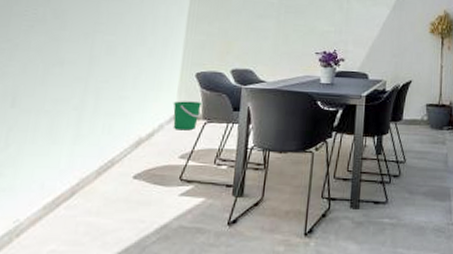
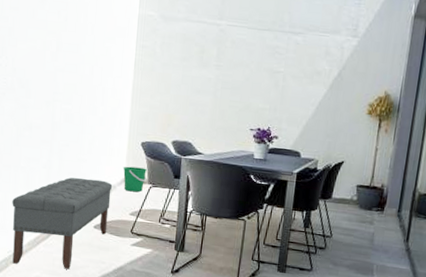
bench: none [19,118,160,237] -> present [12,177,113,270]

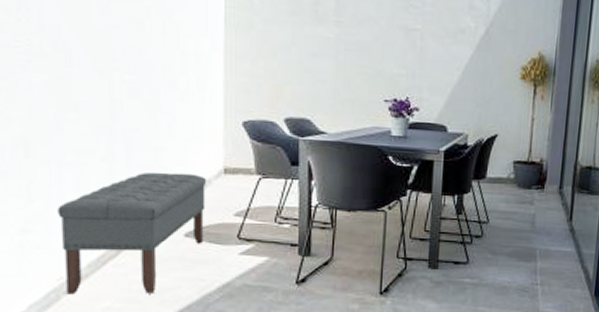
bucket: present [123,166,148,192] -> none [219,153,254,187]

